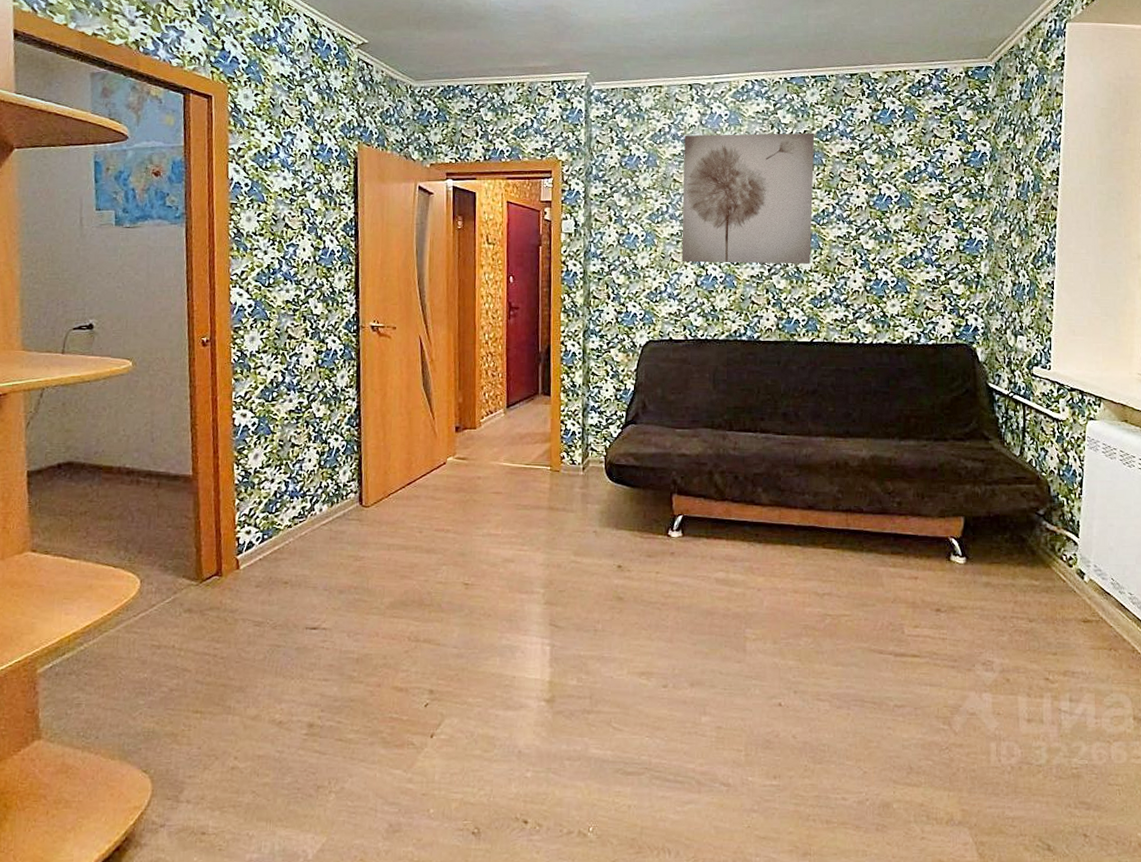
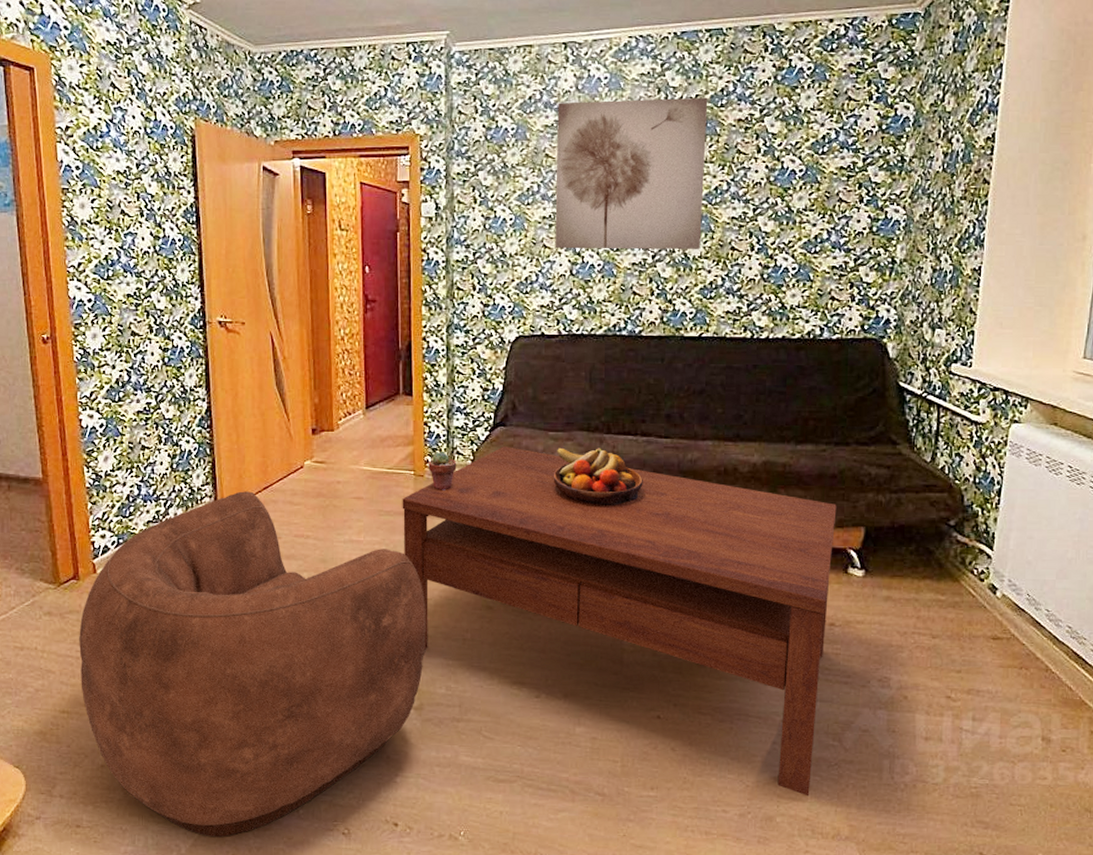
armchair: none [216,487,560,841] -> present [79,491,427,838]
coffee table: none [538,443,938,782] -> present [402,447,837,797]
potted succulent: none [564,448,591,485] -> present [428,452,457,490]
fruit bowl: none [680,444,763,499] -> present [553,447,643,507]

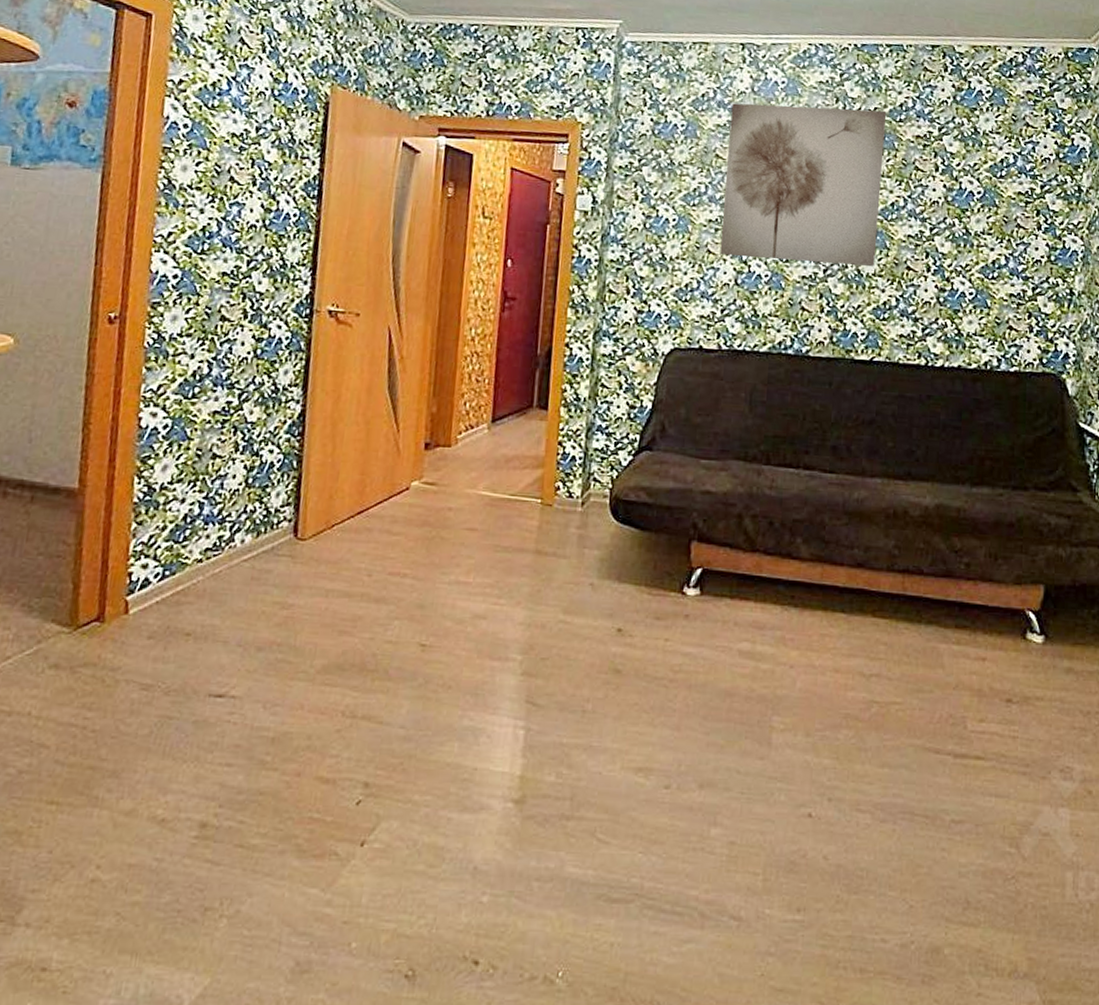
armchair: present [79,491,427,838] -> none [81,515,541,984]
coffee table: present [402,447,837,797] -> none [520,474,1014,920]
potted succulent: present [428,452,457,490] -> none [558,477,593,524]
fruit bowl: present [553,447,643,507] -> none [702,478,804,551]

